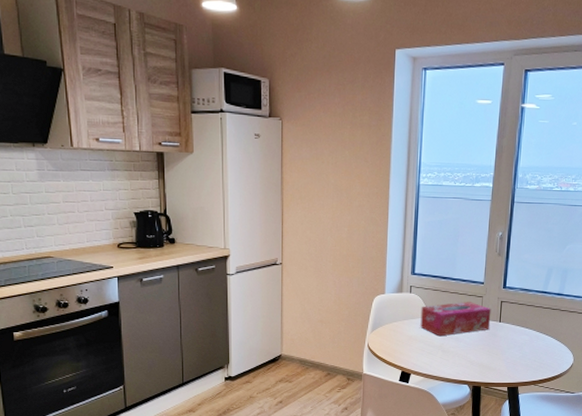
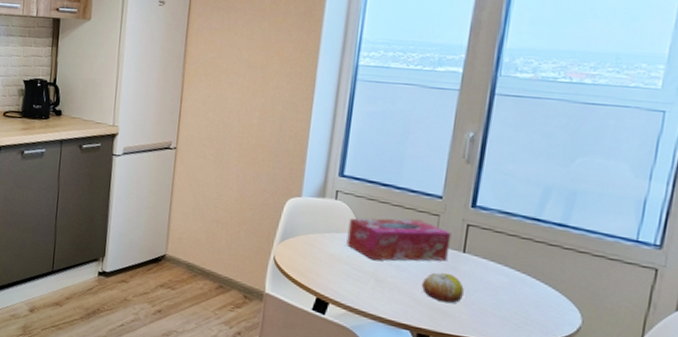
fruit: none [473,338,501,361] -> present [421,272,464,303]

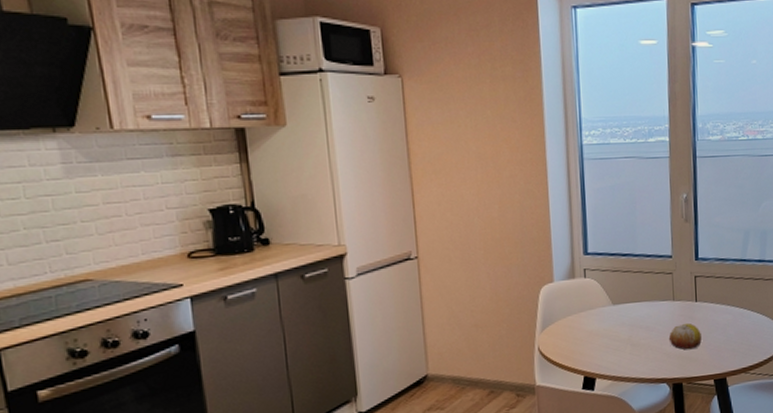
tissue box: present [346,218,452,262] -> none [600,281,685,328]

